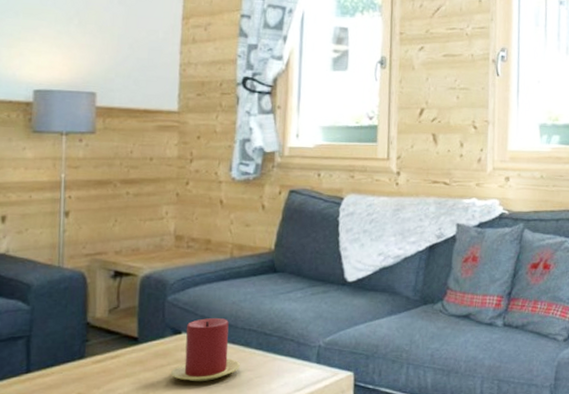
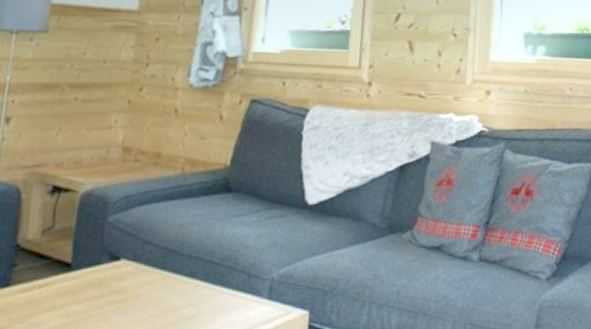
candle: present [171,318,241,382] -> none [104,243,183,318]

